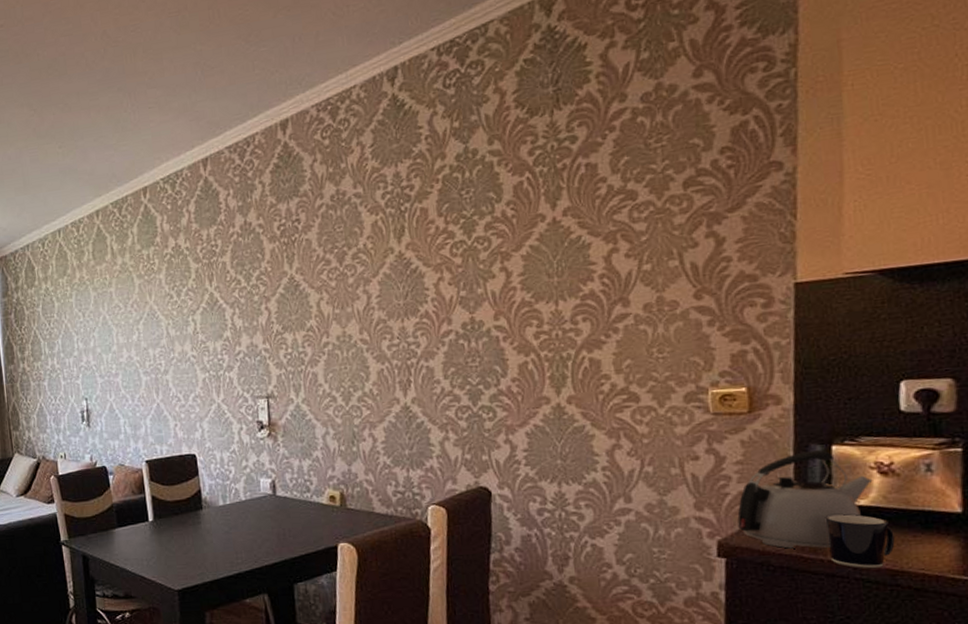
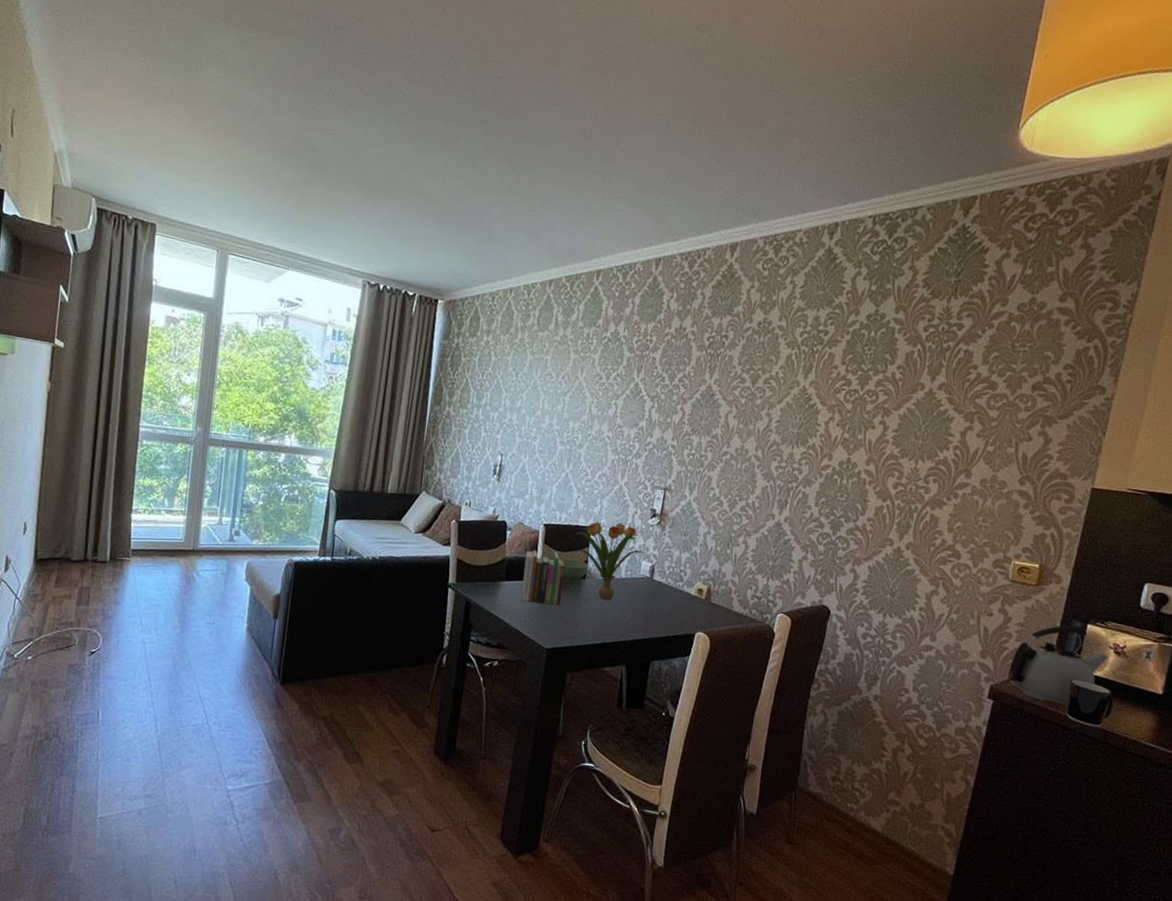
books: none [133,486,181,545] -> present [521,550,565,605]
bowl: none [170,491,204,518] -> present [560,558,589,584]
flower arrangement: none [181,443,259,528] -> present [574,521,643,600]

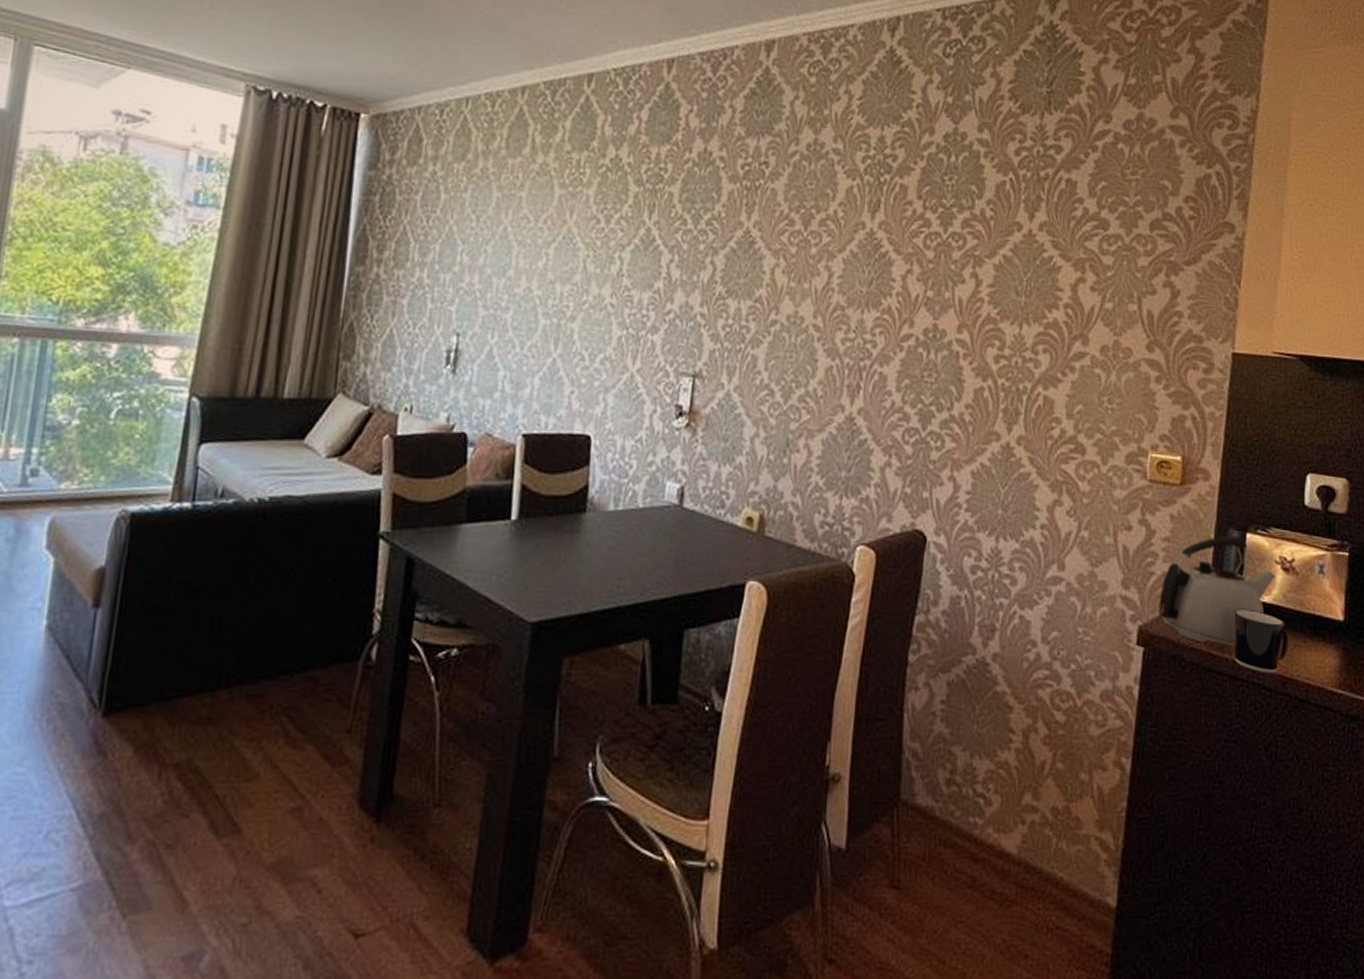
books: present [521,550,565,605] -> none [491,473,555,556]
bowl: present [560,558,589,584] -> none [547,484,591,522]
flower arrangement: present [574,521,643,600] -> none [568,426,667,543]

